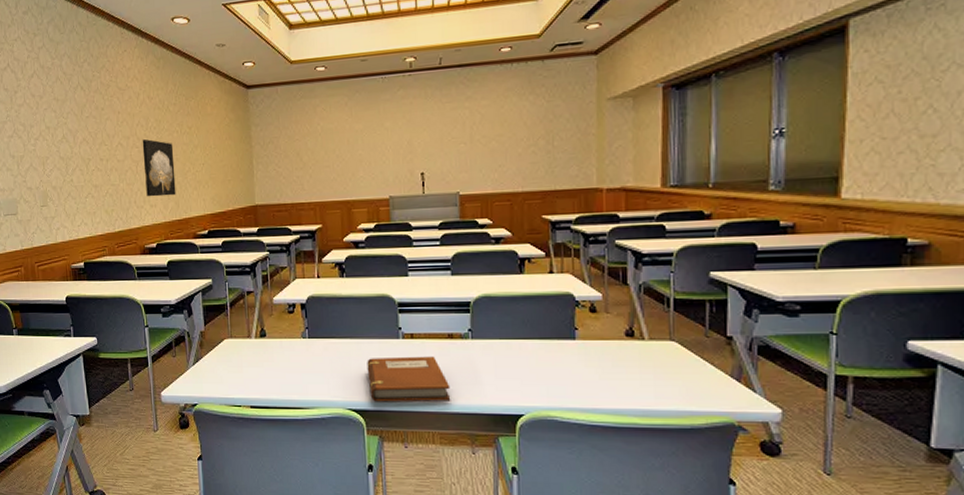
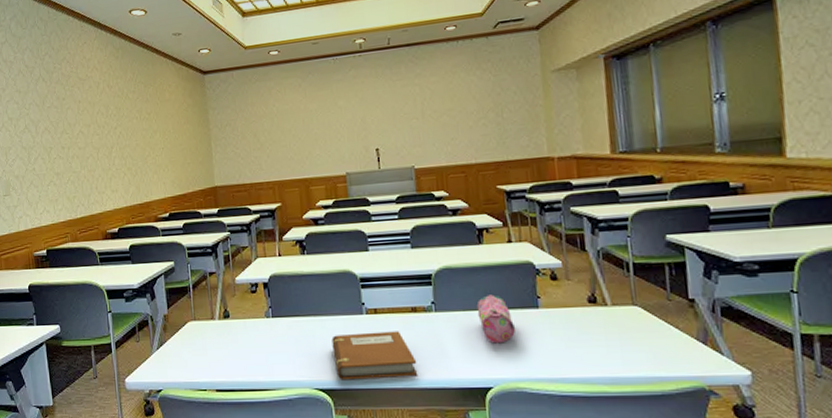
wall art: present [142,139,176,197] -> none [102,126,137,183]
pencil case: none [513,324,551,373] -> present [476,294,516,344]

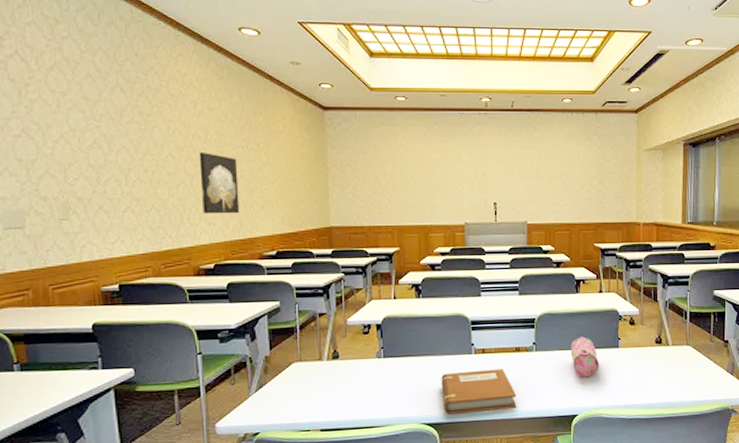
wall art: none [102,126,137,183] -> present [199,153,240,214]

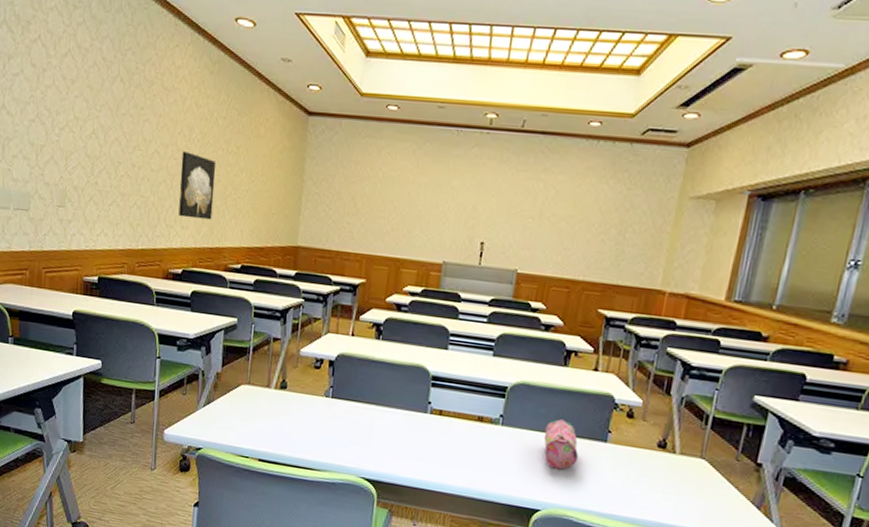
notebook: present [441,368,517,415] -> none [387,428,471,484]

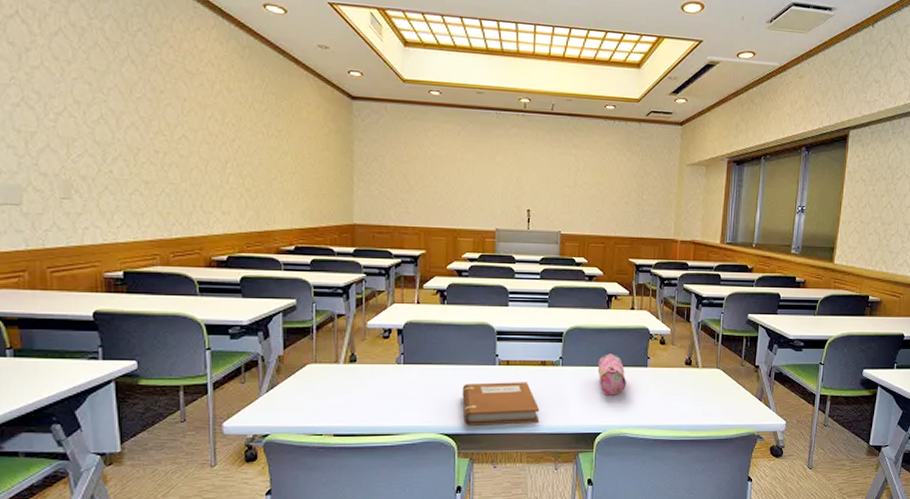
wall art: present [178,152,216,220] -> none [215,136,257,204]
notebook: none [387,428,471,484] -> present [462,382,540,426]

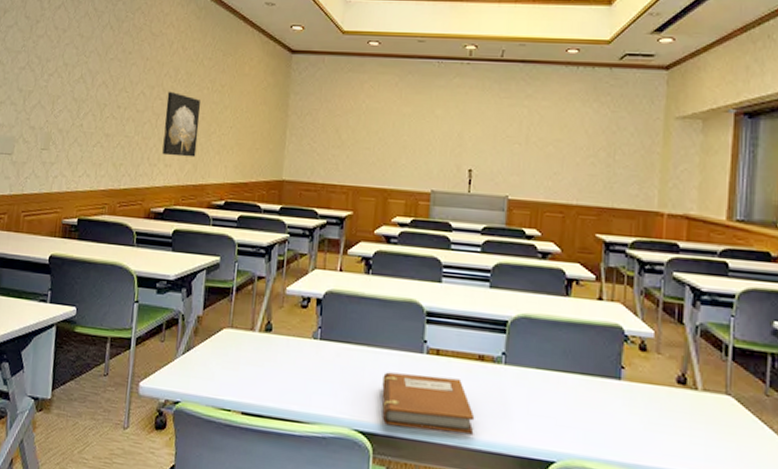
wall art: none [215,136,257,204] -> present [162,92,201,158]
pencil case: present [597,354,627,396] -> none [551,355,592,413]

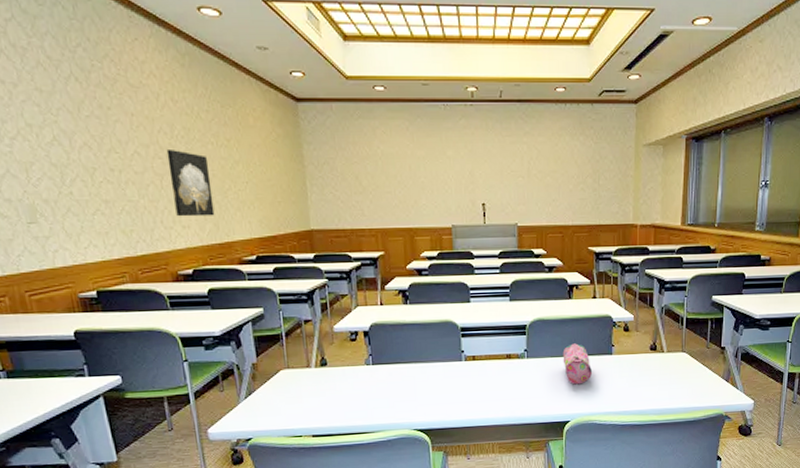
notebook: present [382,372,475,434] -> none [431,375,509,421]
pencil case: none [551,355,592,413] -> present [562,343,593,385]

